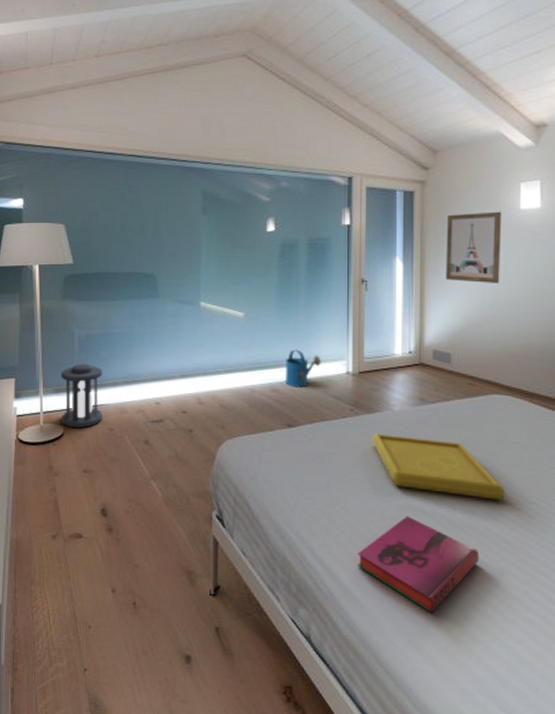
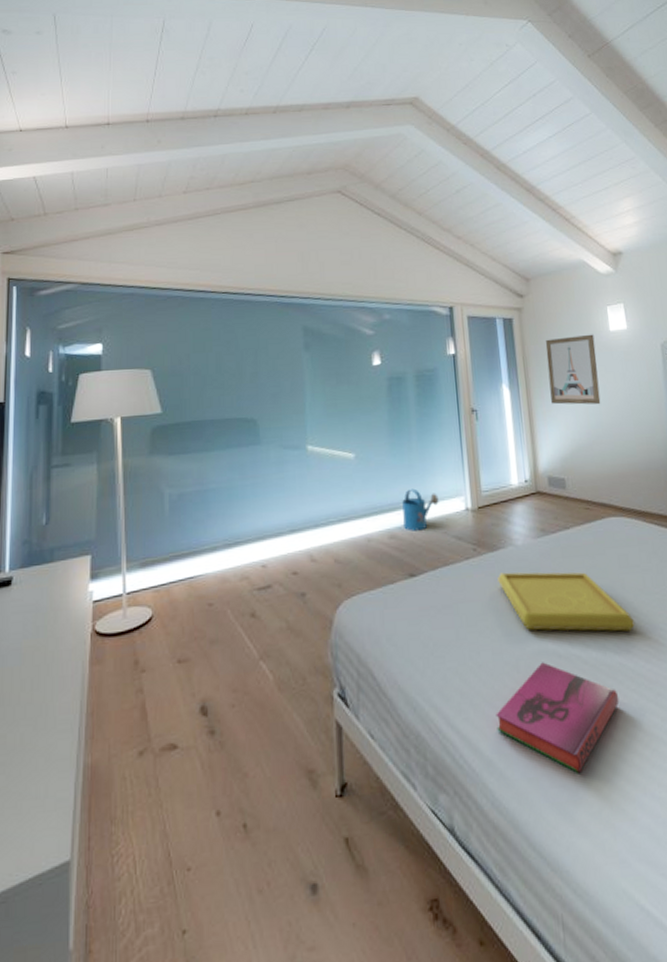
lantern: present [61,363,103,429] -> none [148,527,200,609]

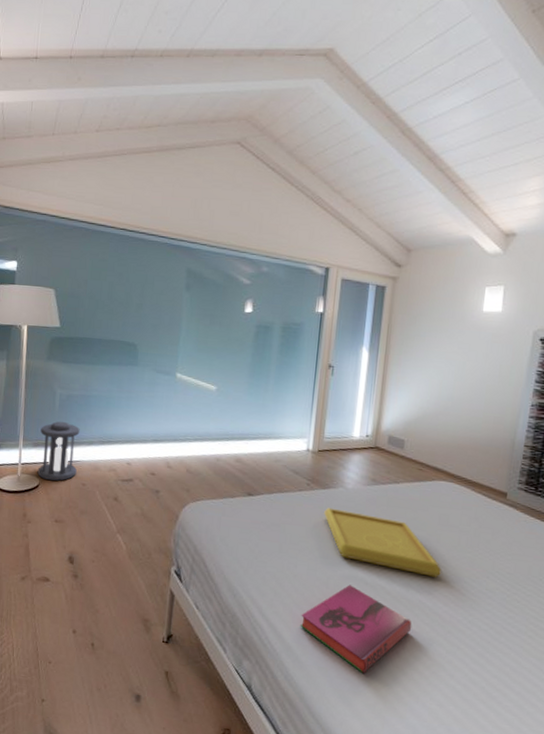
lantern: none [148,527,200,609] -> present [37,421,80,481]
watering can: present [402,488,439,531] -> none [250,424,284,461]
wall art: present [545,334,601,405] -> none [407,311,465,380]

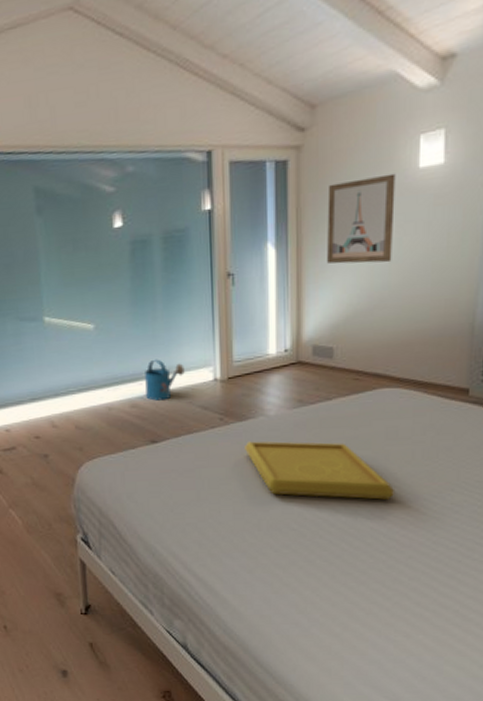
watering can: none [250,424,284,461] -> present [145,359,185,401]
hardback book: present [300,584,412,674] -> none [233,523,365,616]
wall art: none [407,311,465,380] -> present [327,173,396,264]

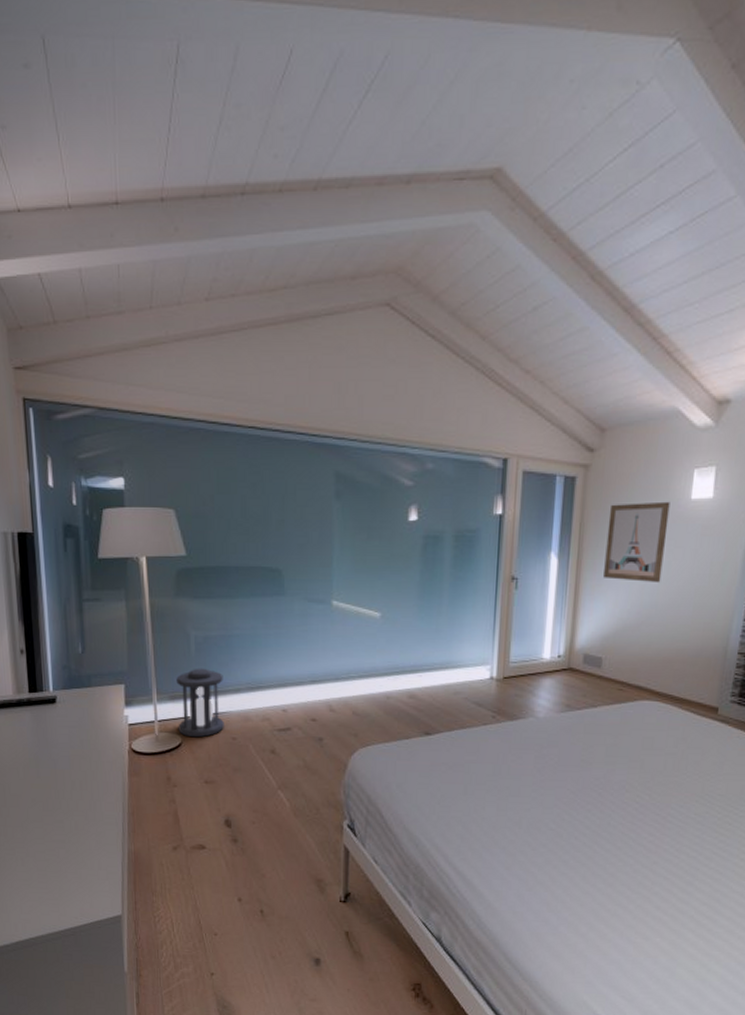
watering can: present [145,359,185,401] -> none [424,653,464,694]
serving tray: present [245,441,396,500] -> none [513,740,647,806]

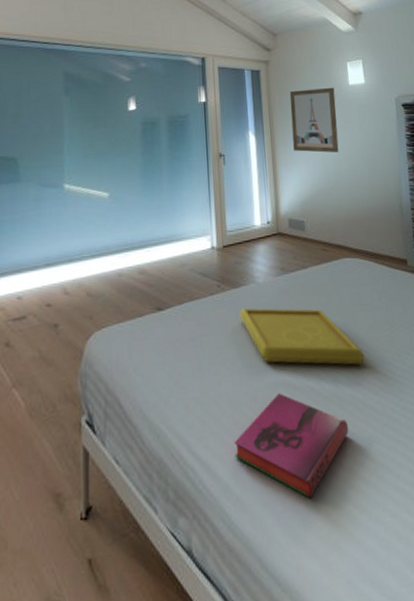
hardback book: none [491,822,615,915] -> present [234,393,349,500]
serving tray: none [513,740,647,806] -> present [239,308,366,365]

